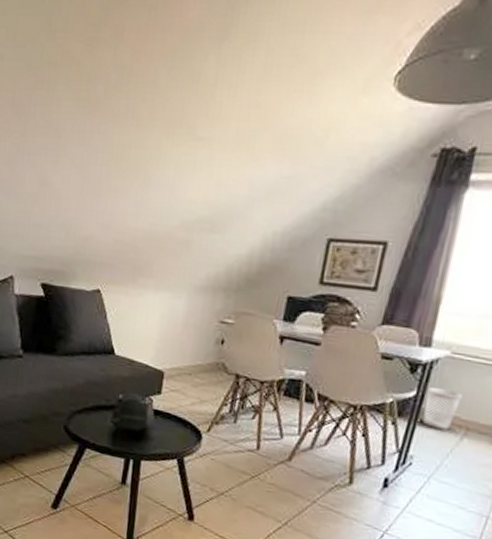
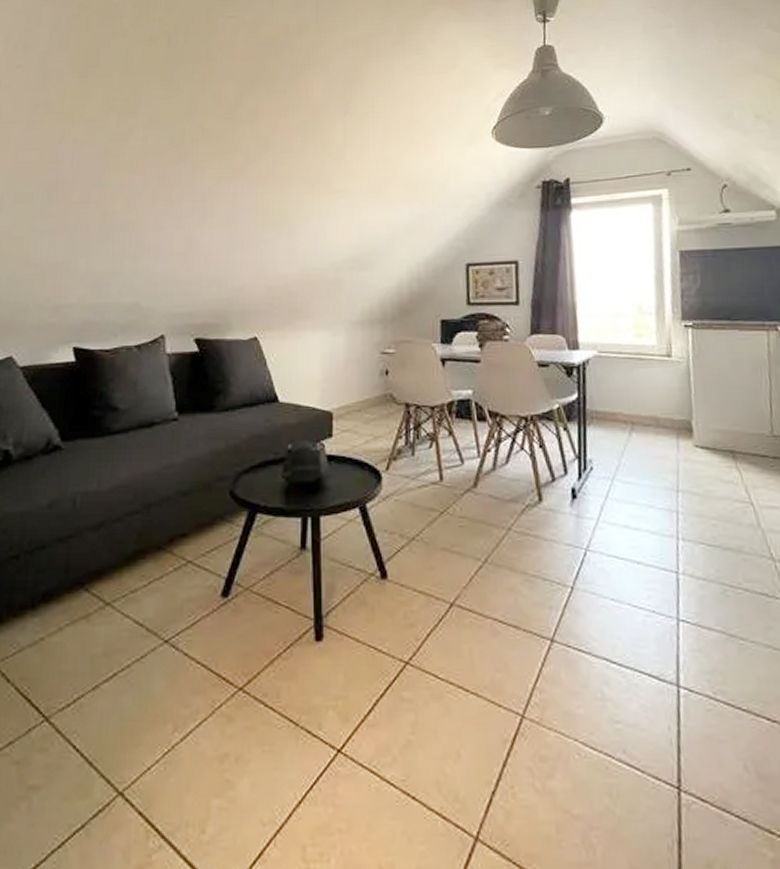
wastebasket: present [423,387,462,430] -> none [588,387,619,427]

